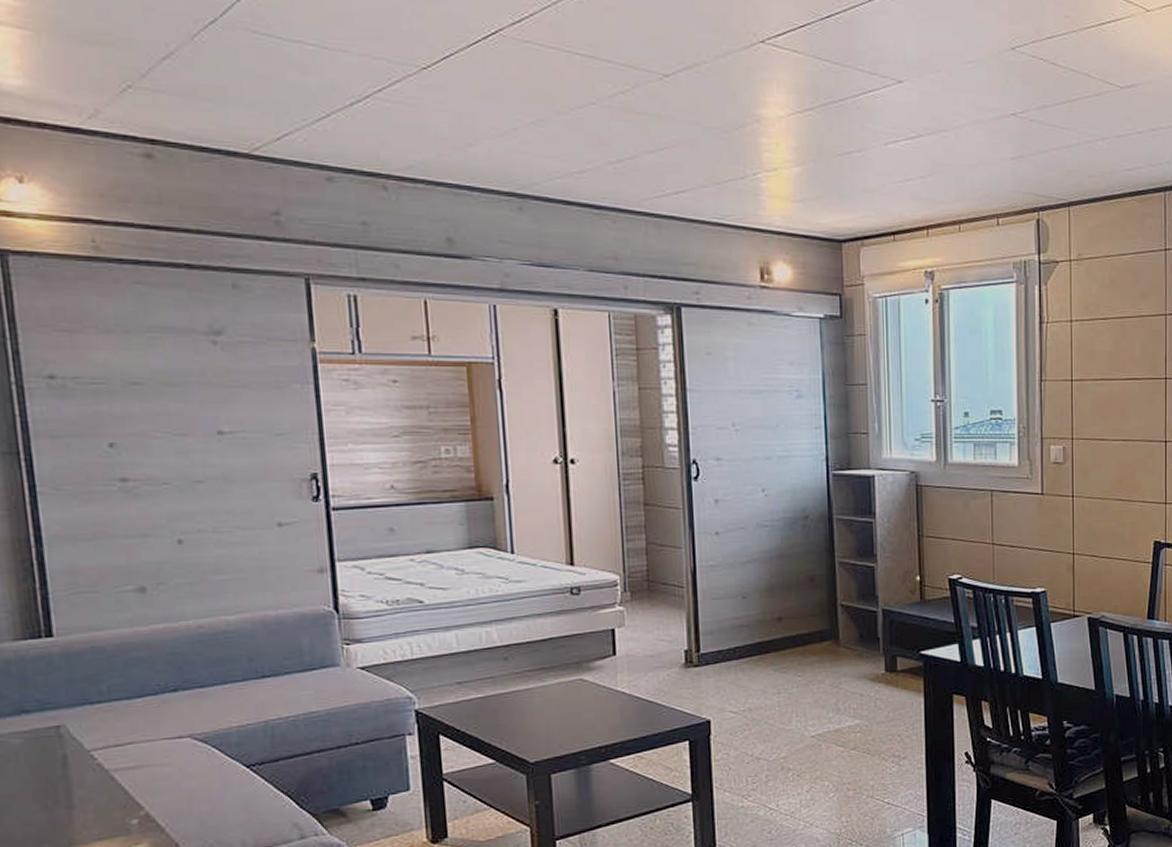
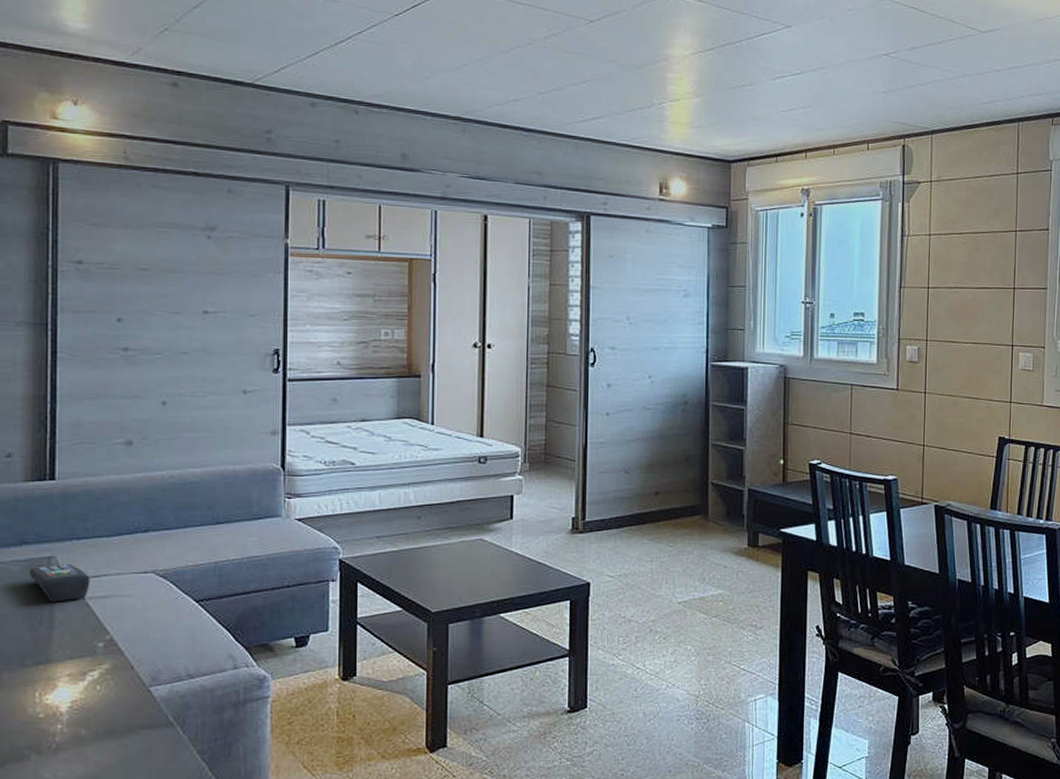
remote control: none [33,732,113,778] -> present [28,563,90,602]

